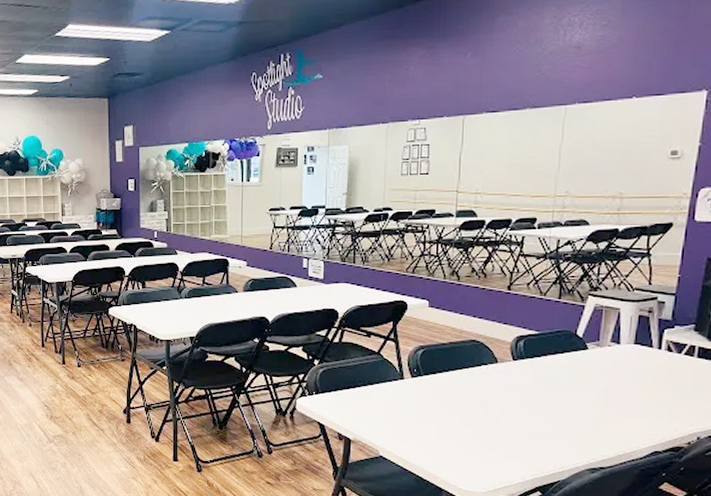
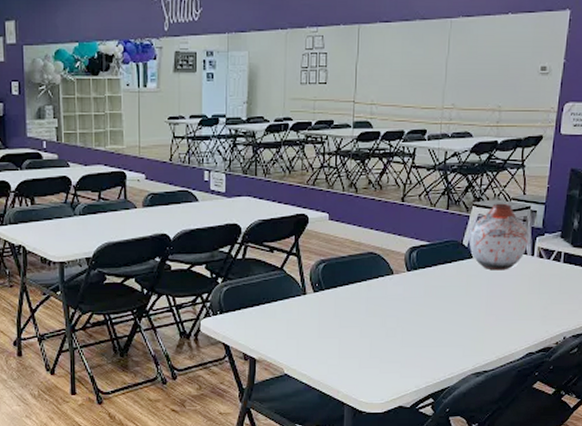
vase: none [583,293,655,363] -> present [468,203,529,271]

